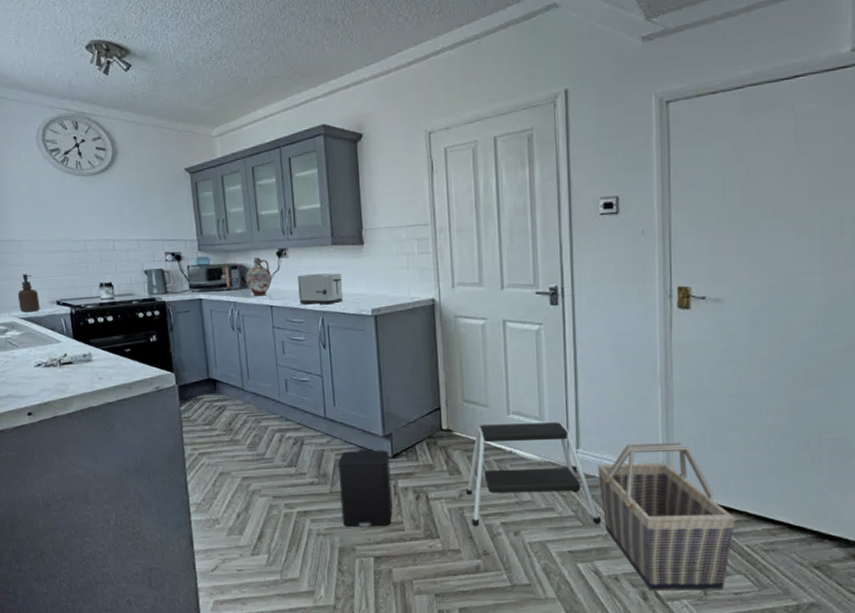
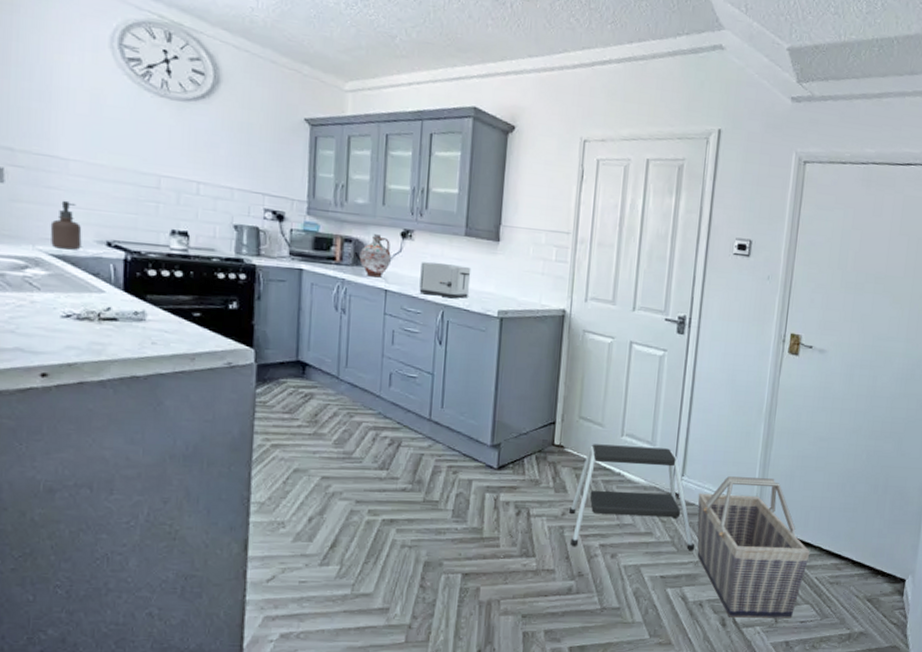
pedal bin: present [338,449,393,527] -> none [432,457,495,541]

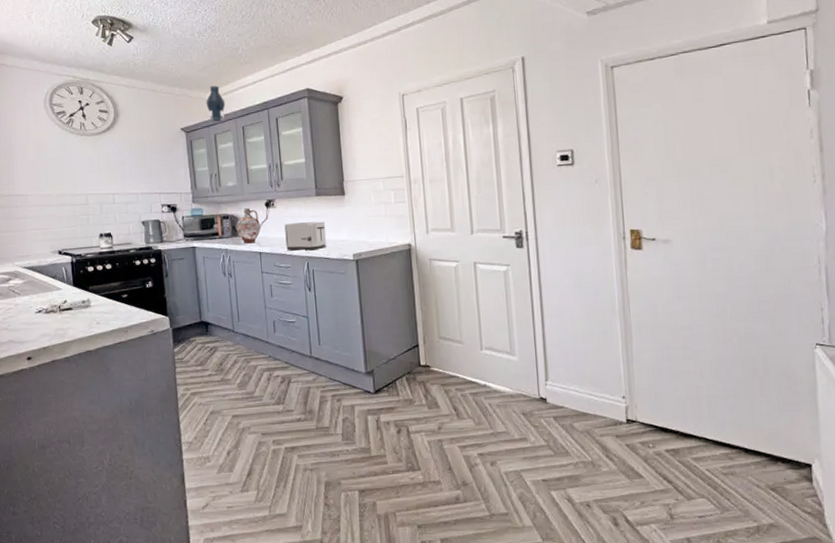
soap dispenser: present [50,200,82,250] -> none [21,225,43,262]
vase: none [343,74,369,121] -> present [206,85,226,122]
step stool: present [568,444,695,550] -> none [443,356,572,457]
basket: present [697,476,810,619] -> none [565,373,695,516]

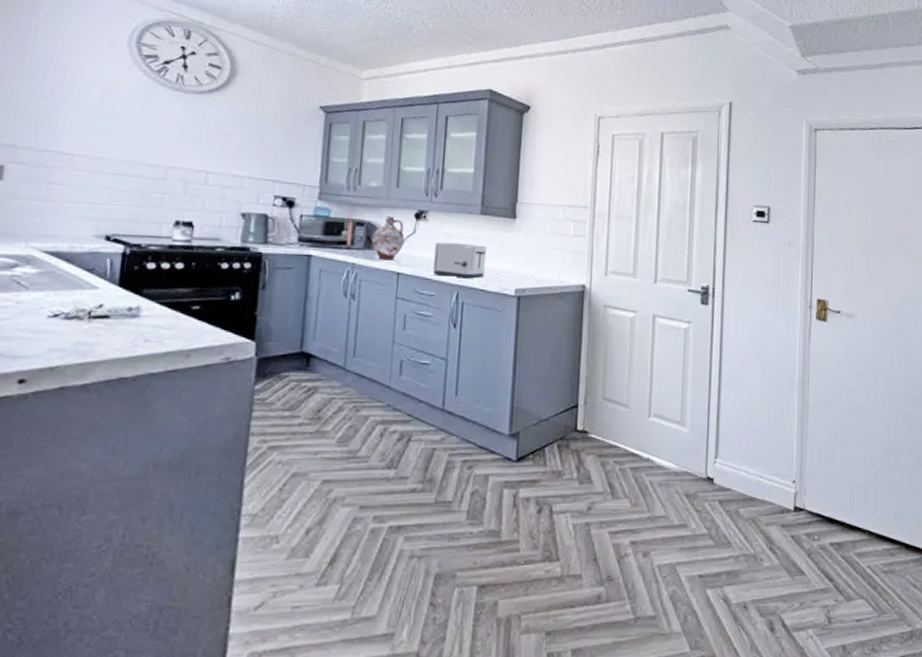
vase: present [206,85,226,122] -> none [359,63,385,107]

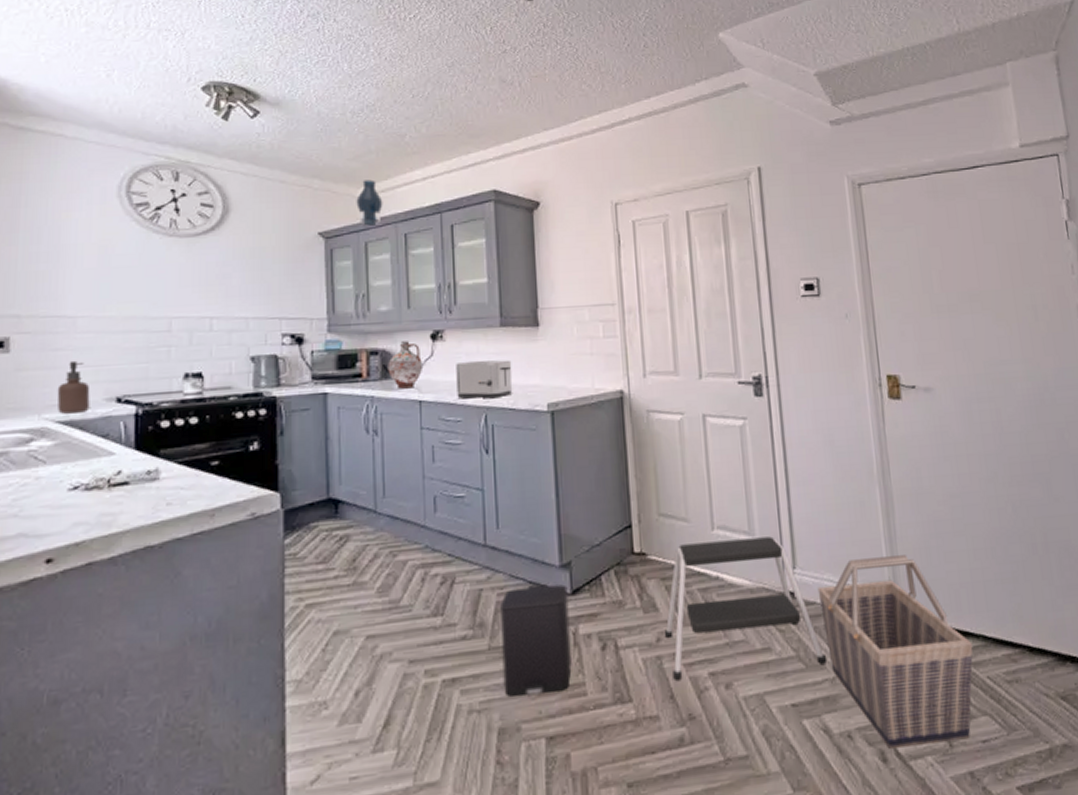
soap dispenser: none [45,195,81,246] -> present [57,360,91,414]
vase: none [359,63,385,107] -> present [356,180,383,226]
pedal bin: none [445,450,514,546] -> present [500,584,572,697]
step stool: none [594,427,735,545] -> present [663,536,828,680]
basket: none [734,456,859,620] -> present [817,555,973,749]

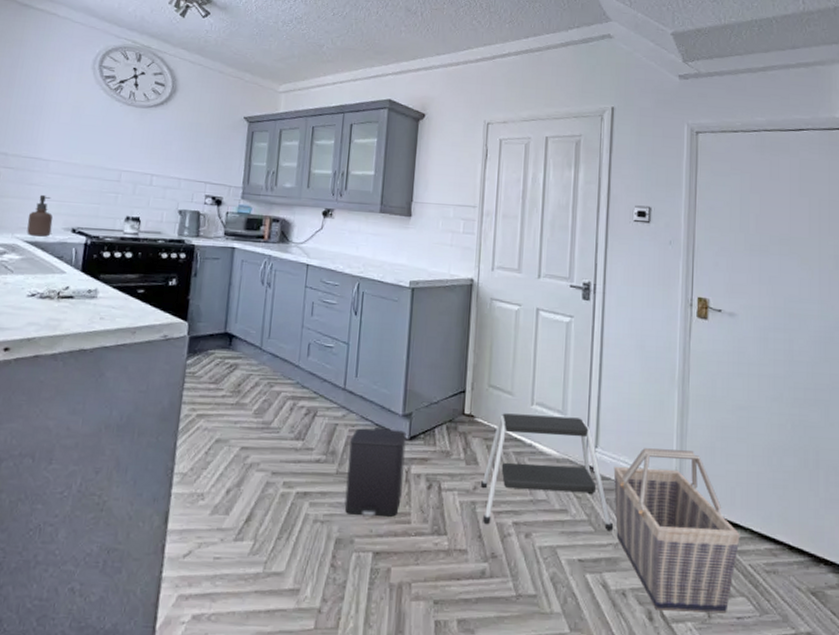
vase: present [356,180,383,226] -> none [277,78,299,117]
ceramic jug: present [388,341,424,389] -> none [285,214,314,253]
toaster: present [456,360,513,399] -> none [337,237,385,271]

